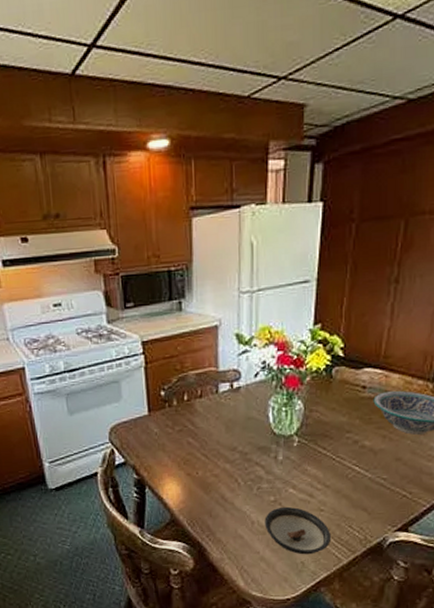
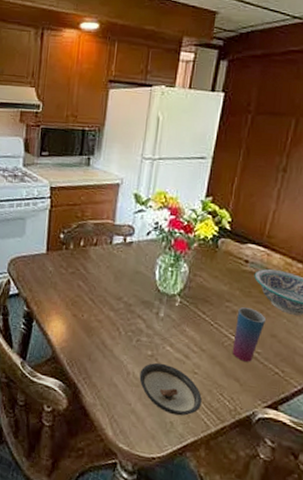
cup: none [357,435,390,490] -> present [232,307,267,362]

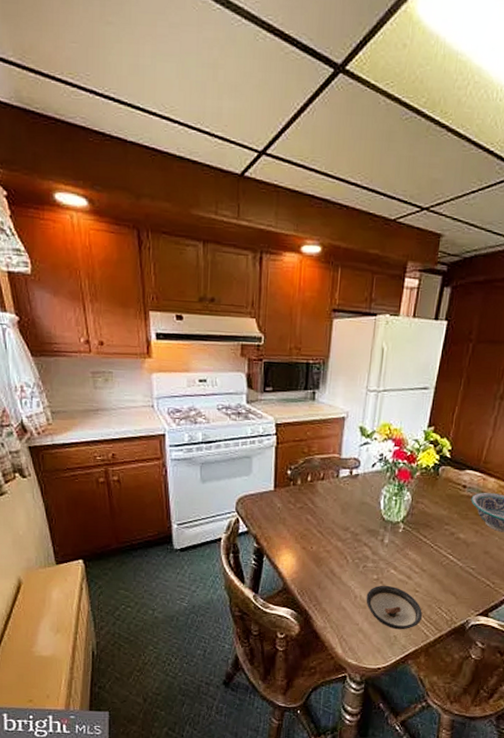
cup: present [232,307,267,362] -> none [449,529,481,577]

